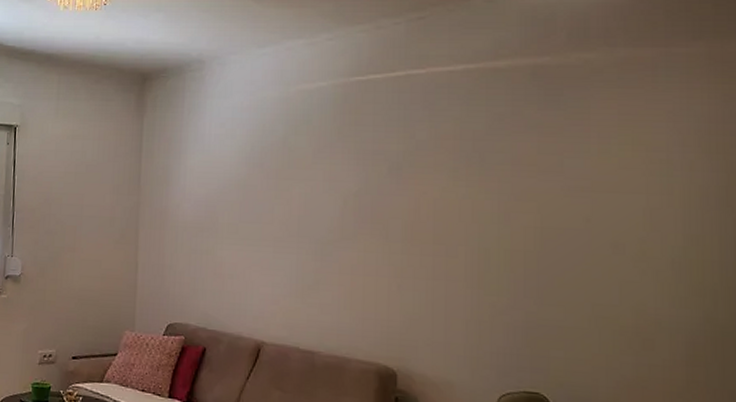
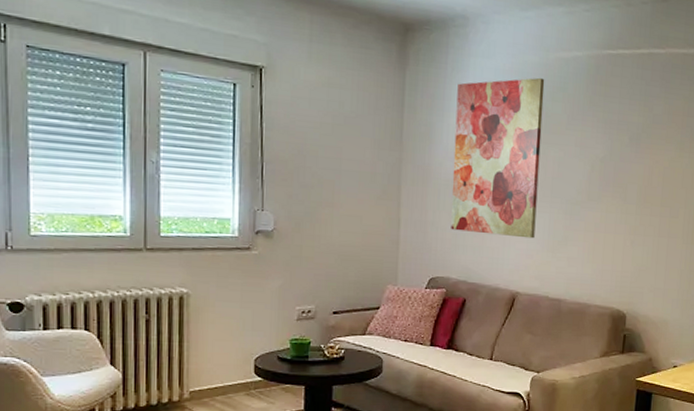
wall art: none [189,112,286,283] -> present [451,77,545,239]

